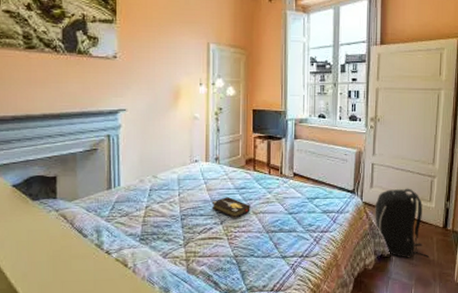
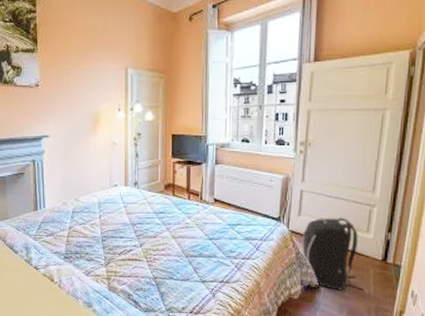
hardback book: present [211,197,250,219] -> none [131,221,169,243]

